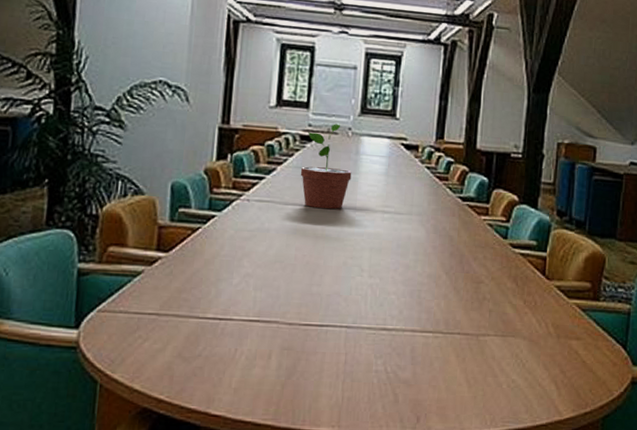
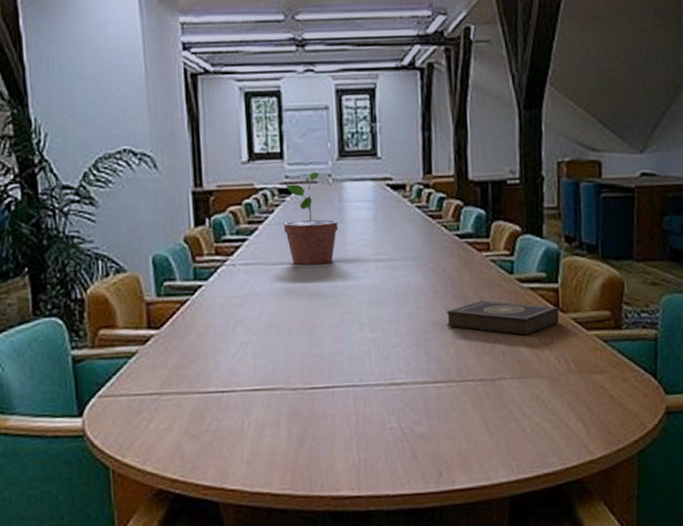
book: none [441,260,545,297] -> present [446,300,560,335]

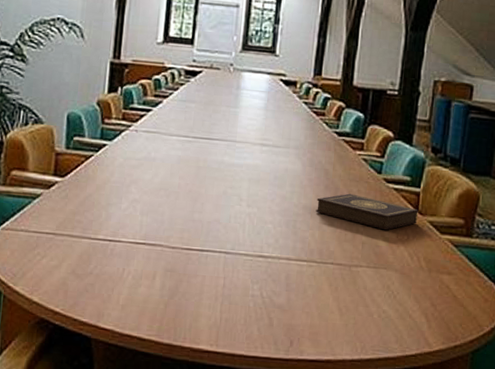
potted plant: present [283,170,338,265] -> none [184,59,233,141]

